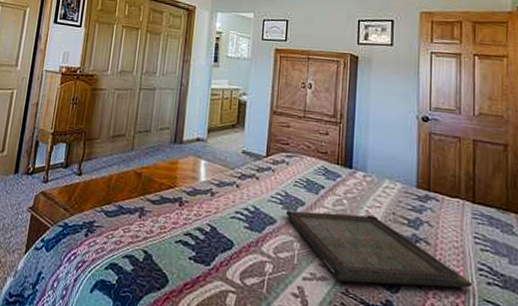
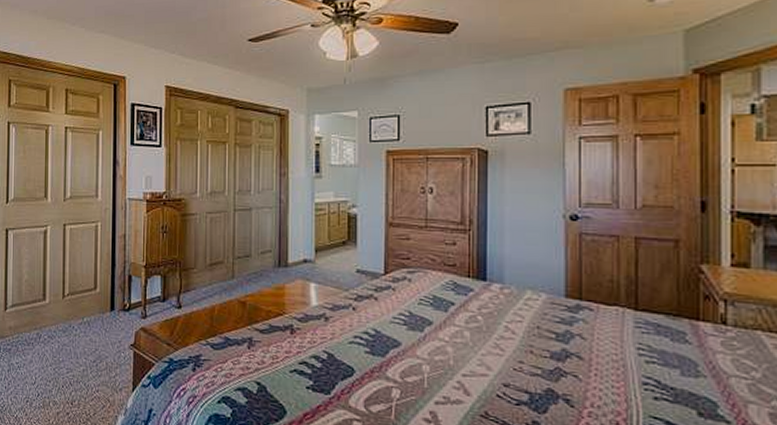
serving tray: present [285,210,473,289] -> none [411,331,636,405]

